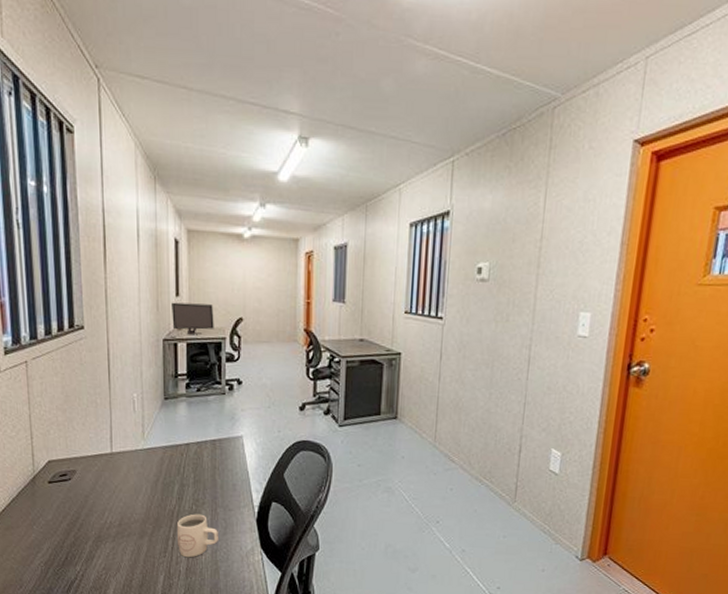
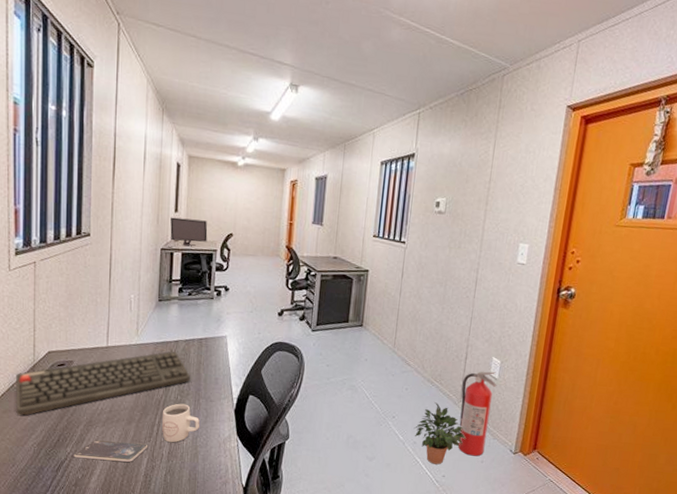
computer keyboard: none [16,455,205,532] -> present [15,351,190,416]
smartphone: none [84,557,164,580] -> present [73,440,148,462]
potted plant: none [461,504,524,575] -> present [414,402,467,465]
fire extinguisher: none [514,465,558,565] -> present [458,371,497,456]

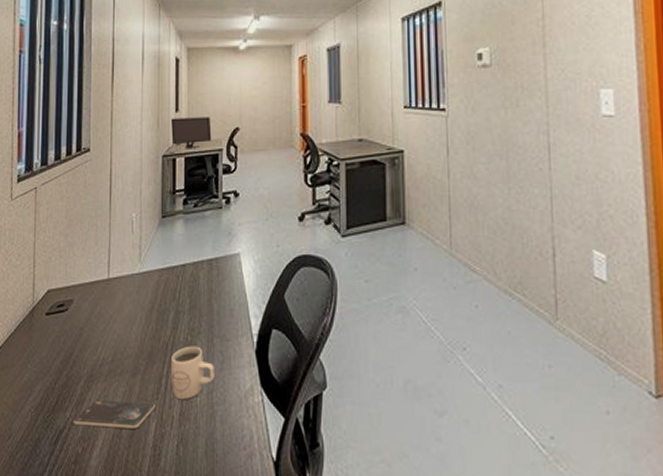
computer keyboard: present [15,351,190,416] -> none [13,278,201,372]
potted plant: present [414,402,467,465] -> none [495,323,576,420]
fire extinguisher: present [458,371,497,456] -> none [555,272,608,404]

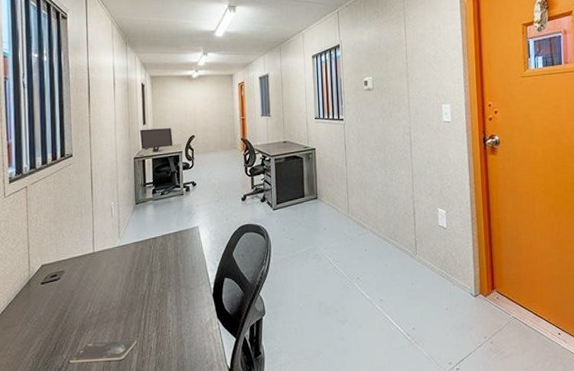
mug: present [170,346,214,400] -> none [147,295,182,335]

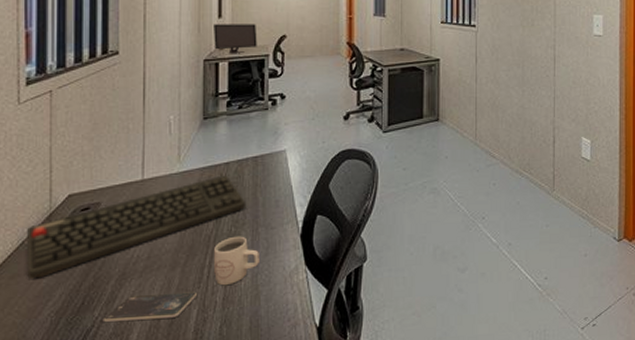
computer keyboard: none [14,247,170,330] -> present [26,175,245,279]
mug: none [147,295,182,335] -> present [213,236,259,286]

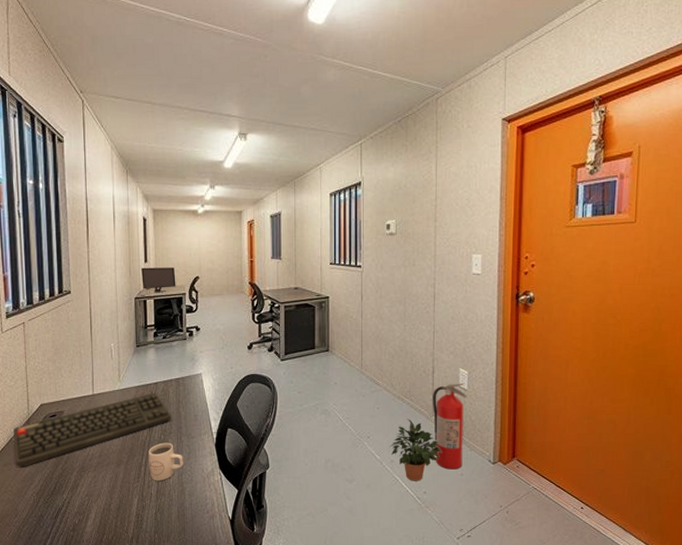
smartphone: present [103,292,198,323] -> none [69,484,138,504]
potted plant: none [507,195,565,266] -> present [389,419,443,481]
fire extinguisher: none [553,153,590,250] -> present [432,383,467,470]

